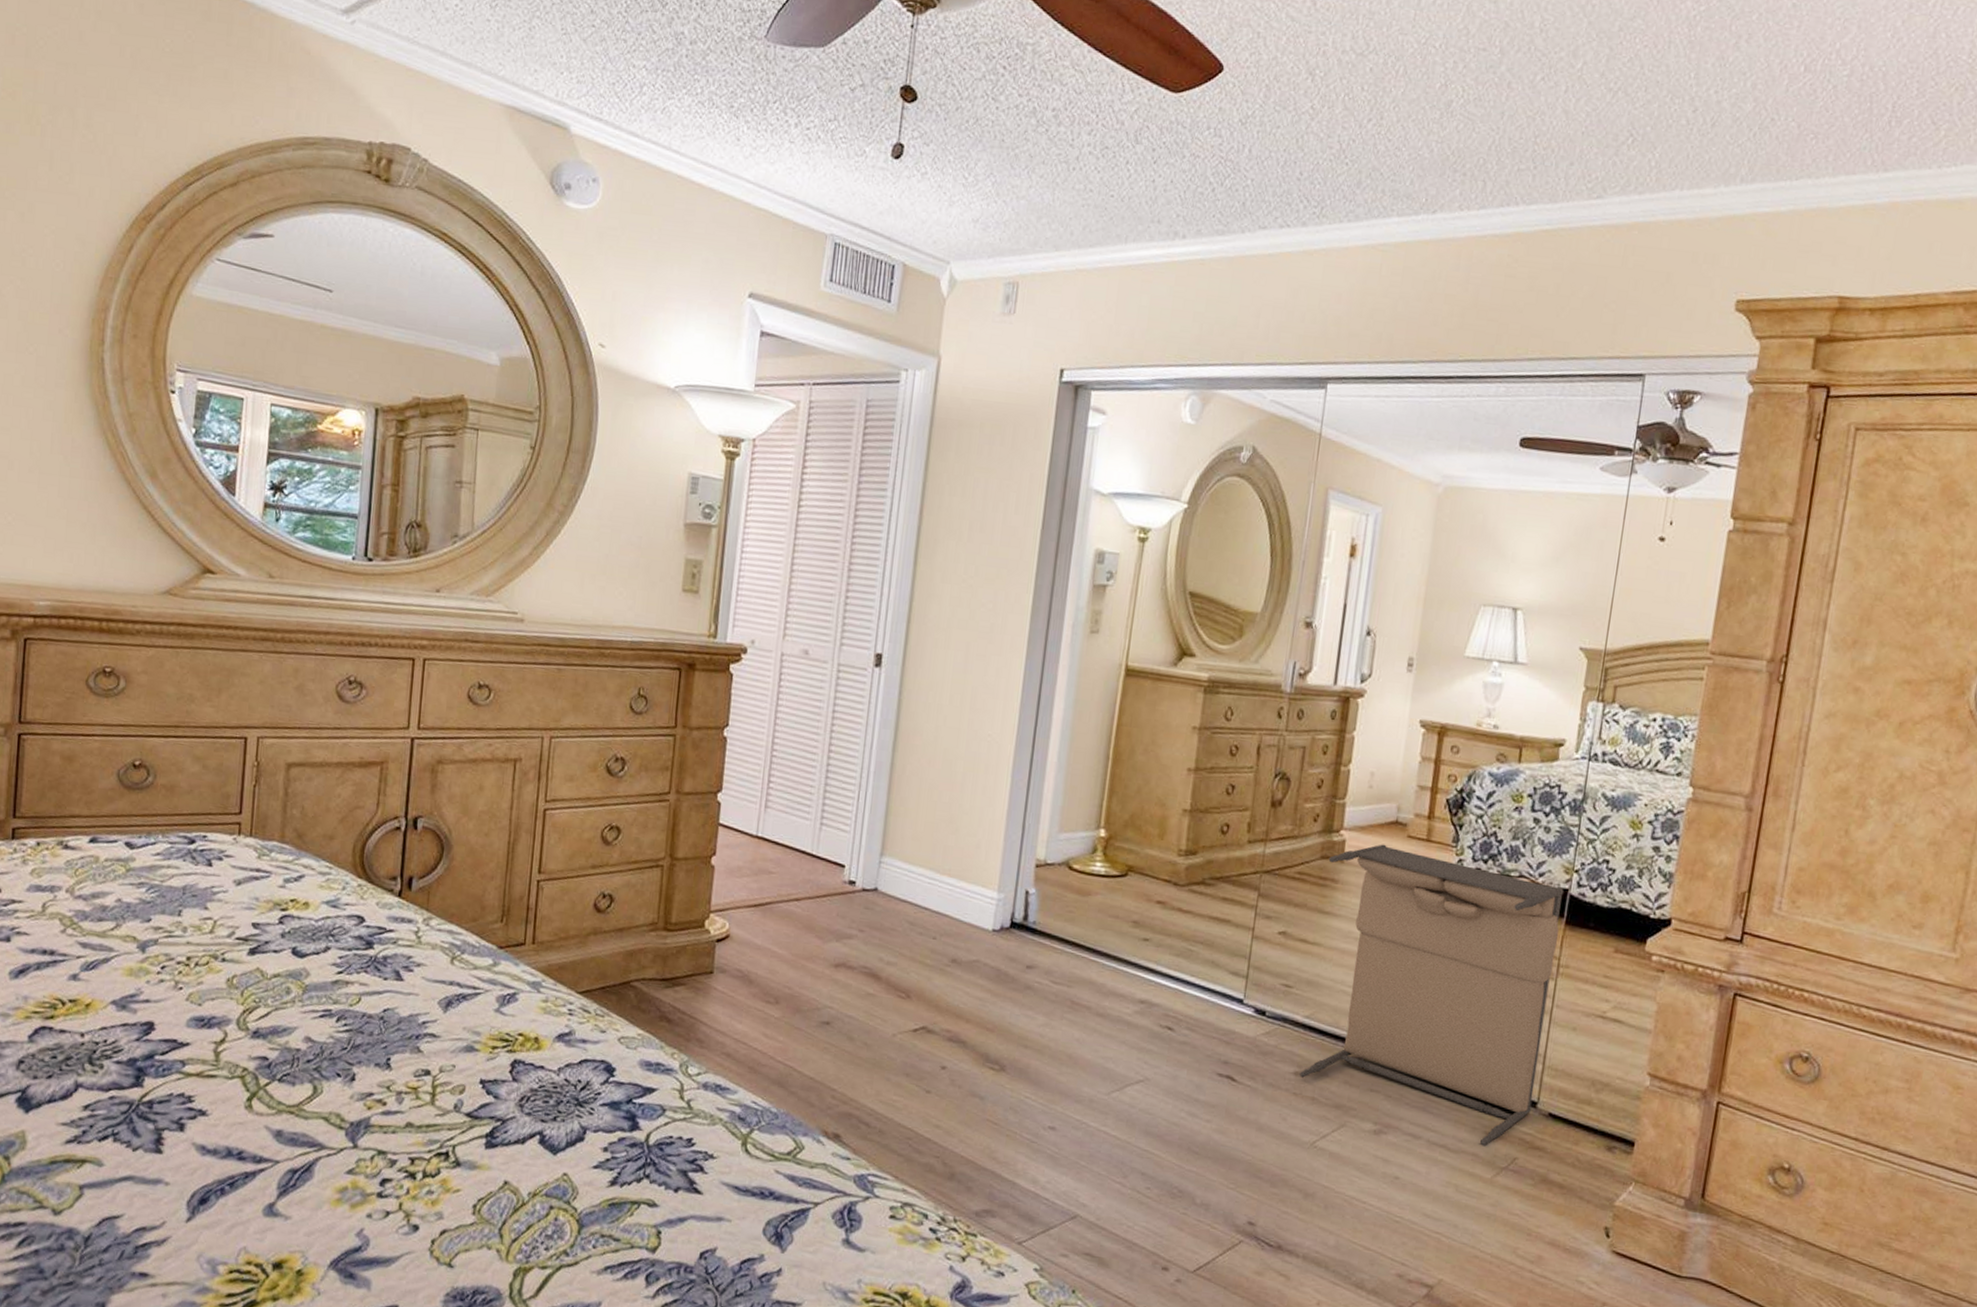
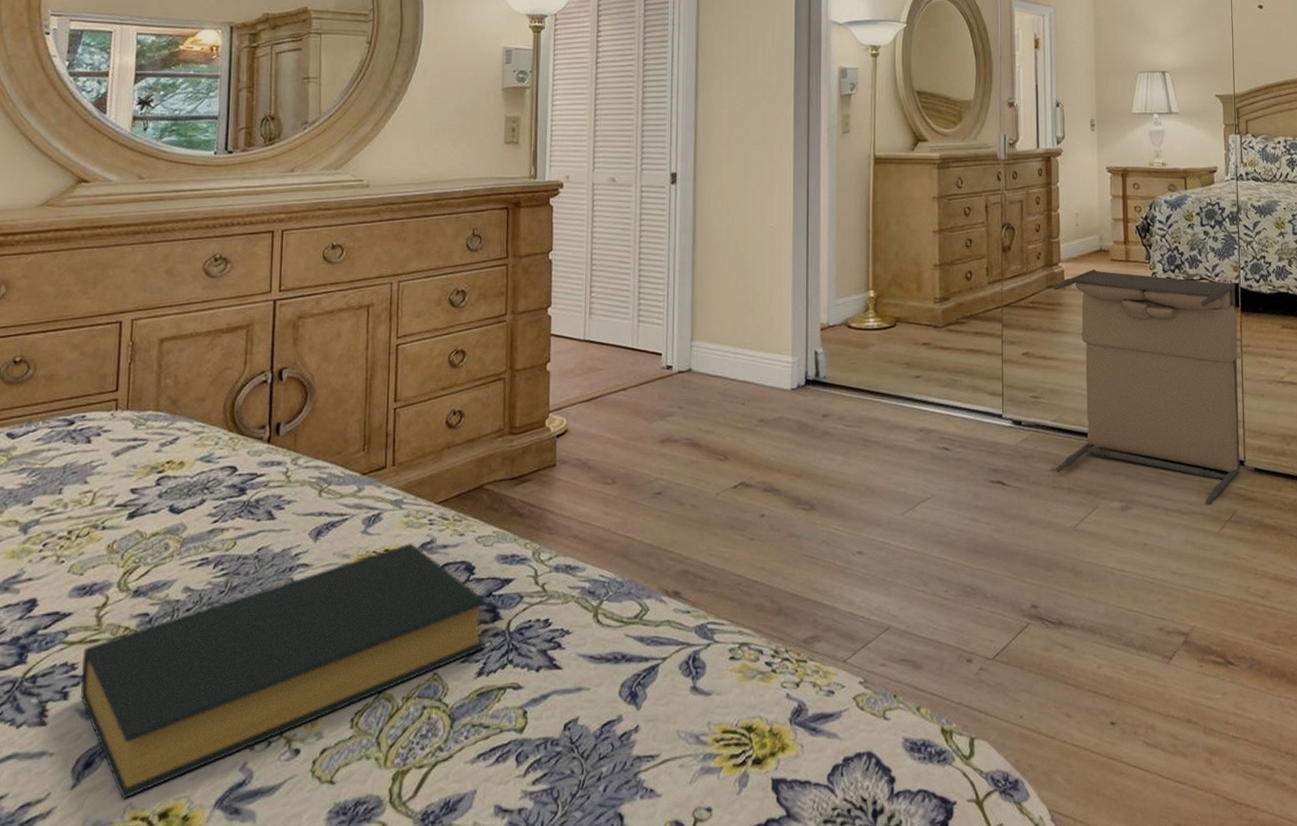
hardback book: none [196,1030,627,1242] -> present [79,542,488,799]

